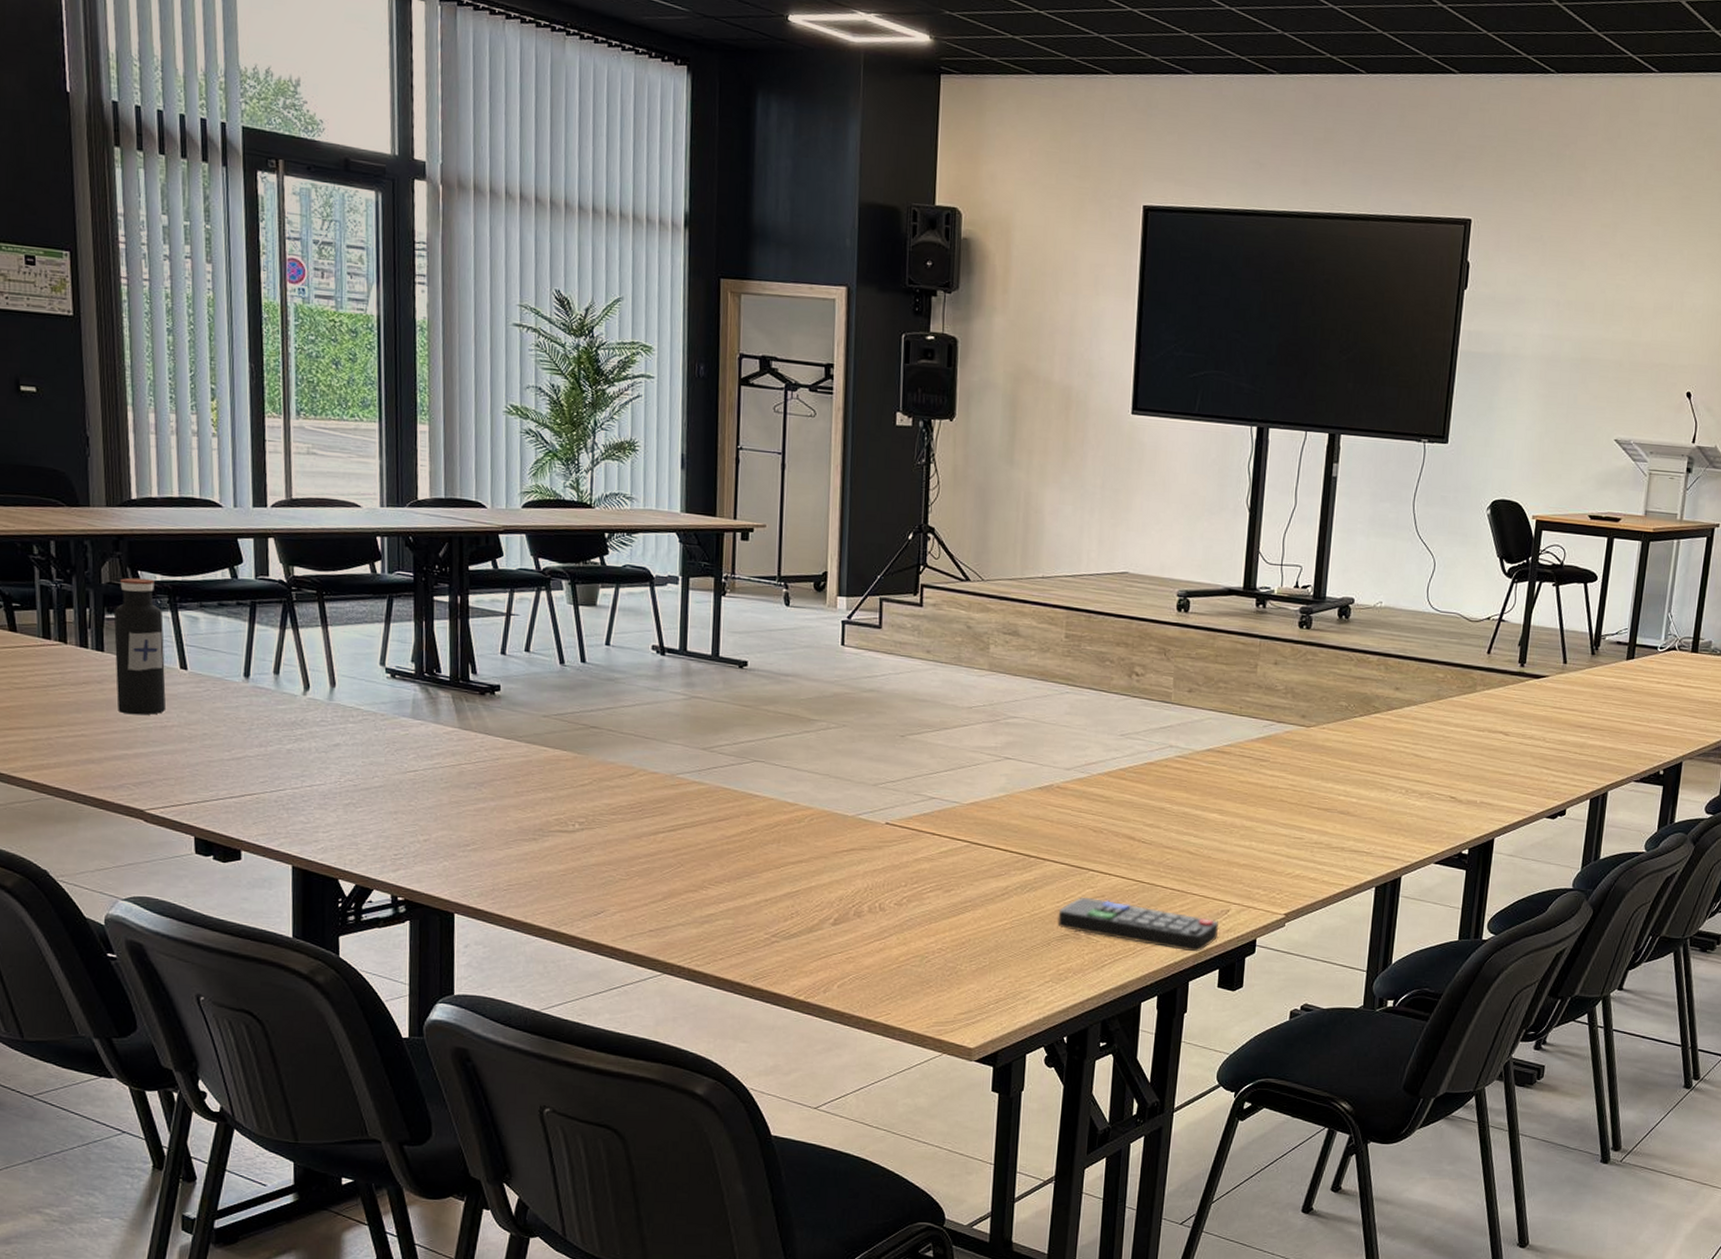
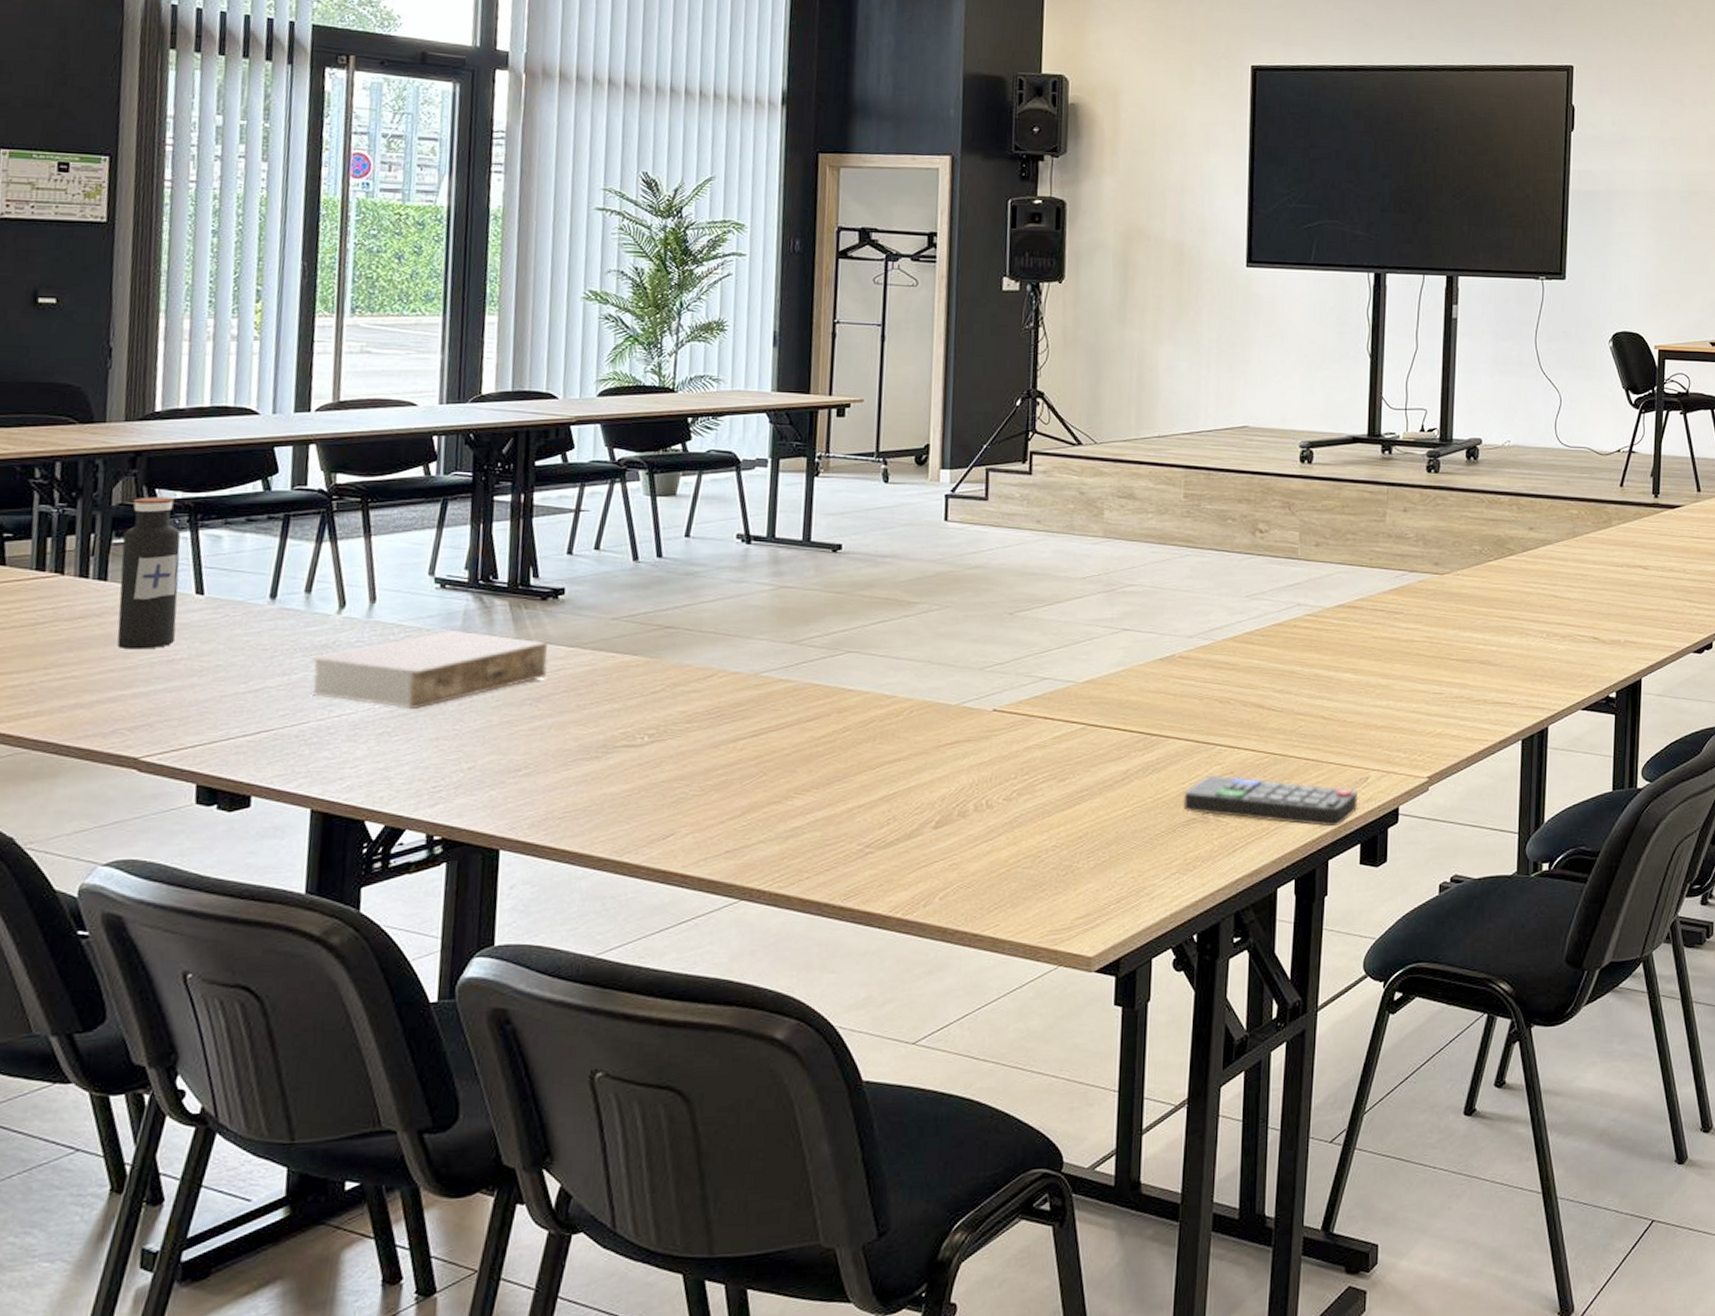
book: none [283,716,489,785] -> present [310,630,548,710]

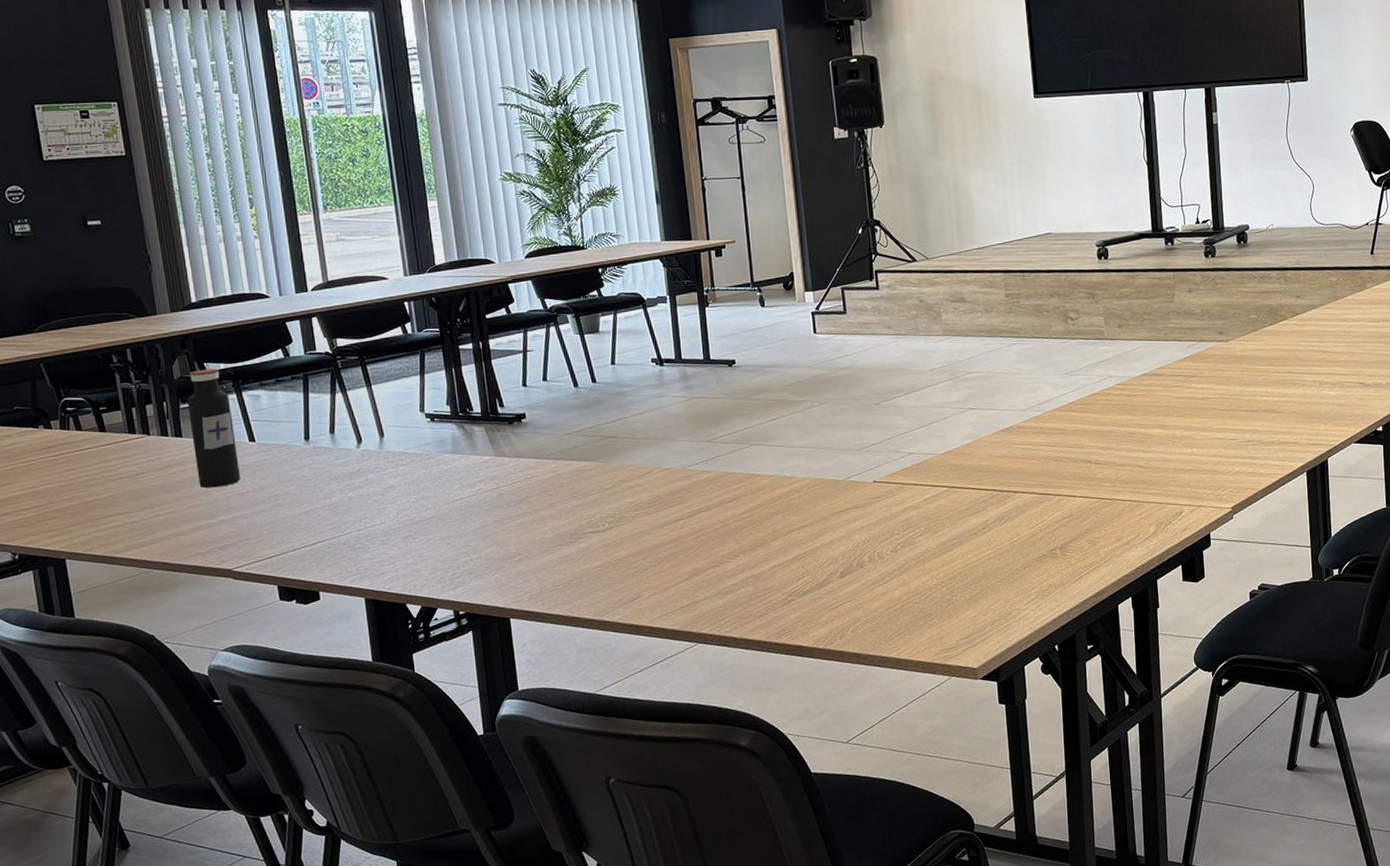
book: present [310,630,548,710] -> none [344,453,523,517]
remote control: present [1183,775,1357,826] -> none [1034,519,1176,554]

